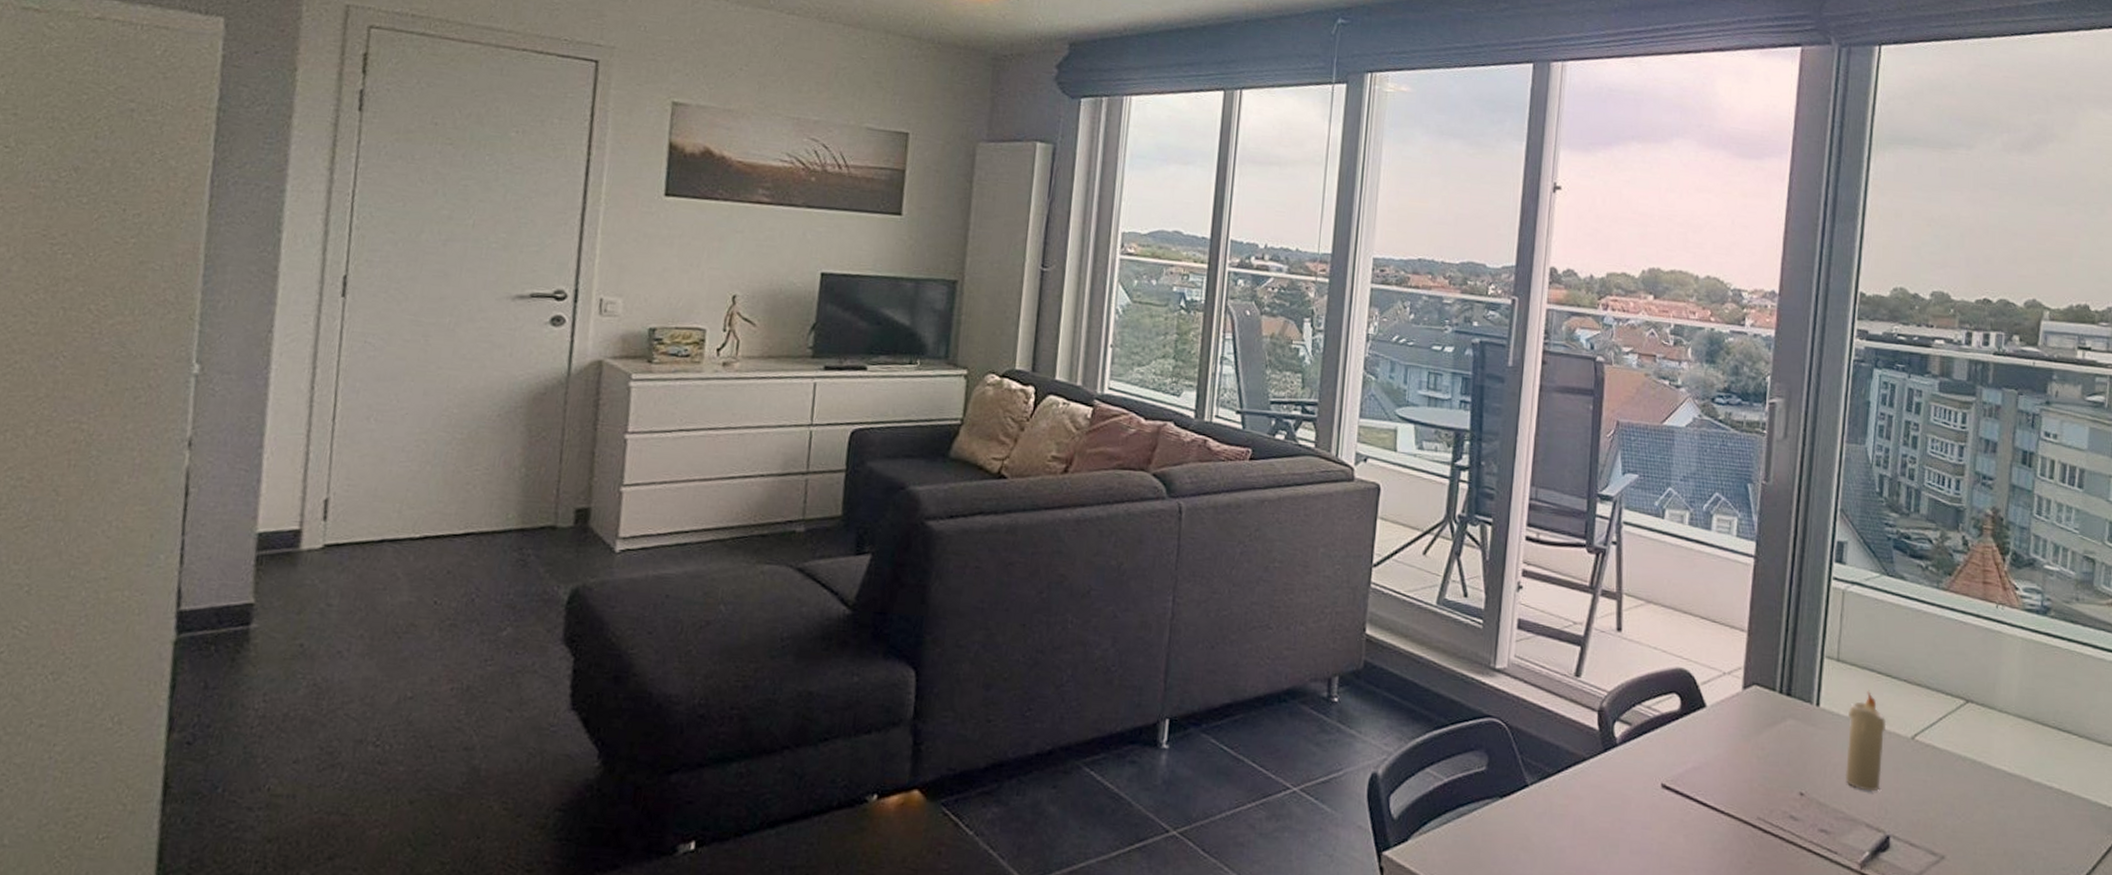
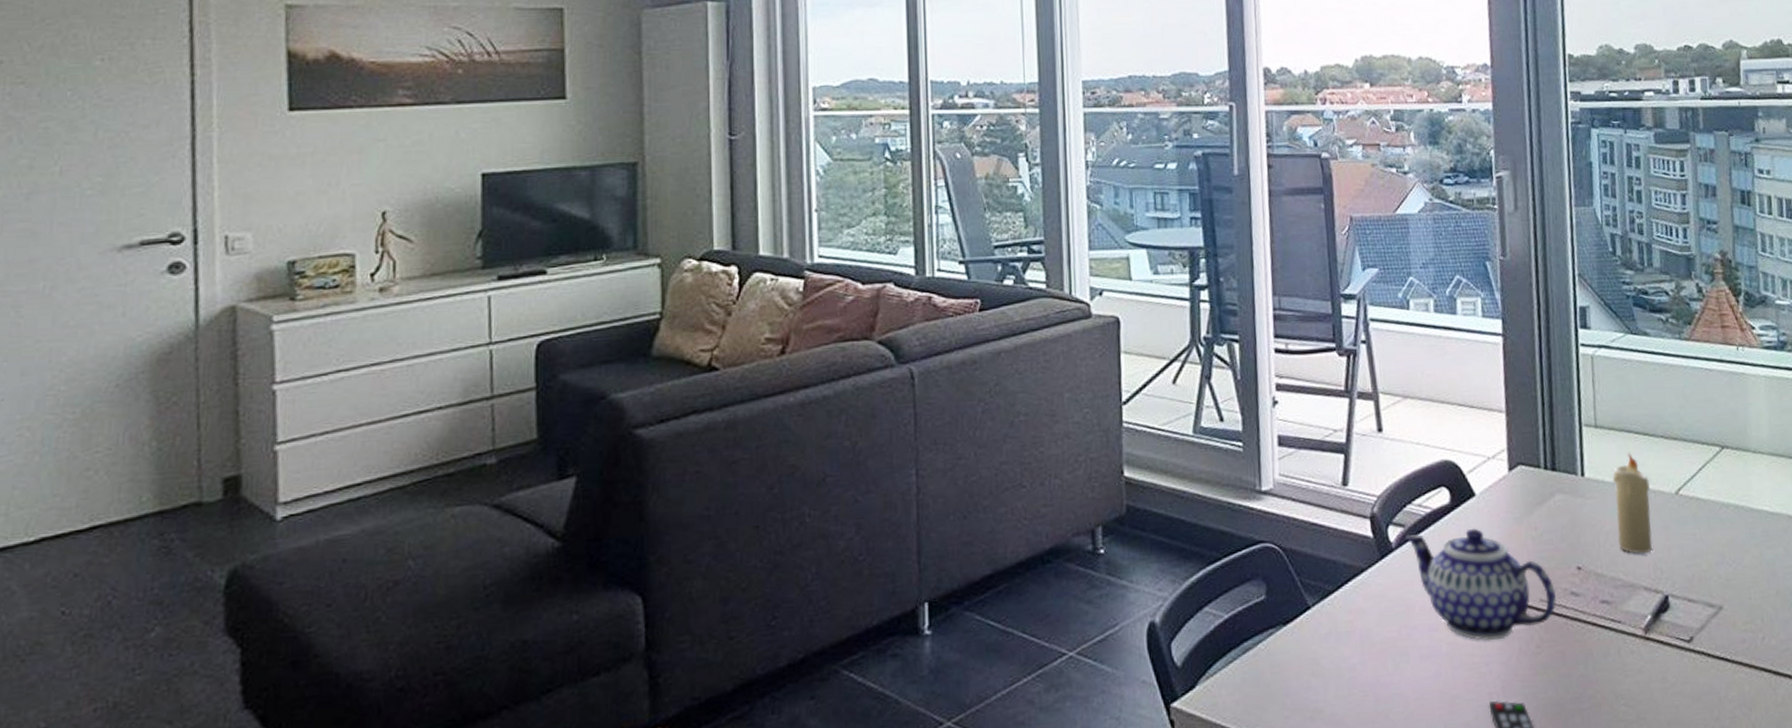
teapot: none [1631,733,1775,848] -> present [1406,528,1557,641]

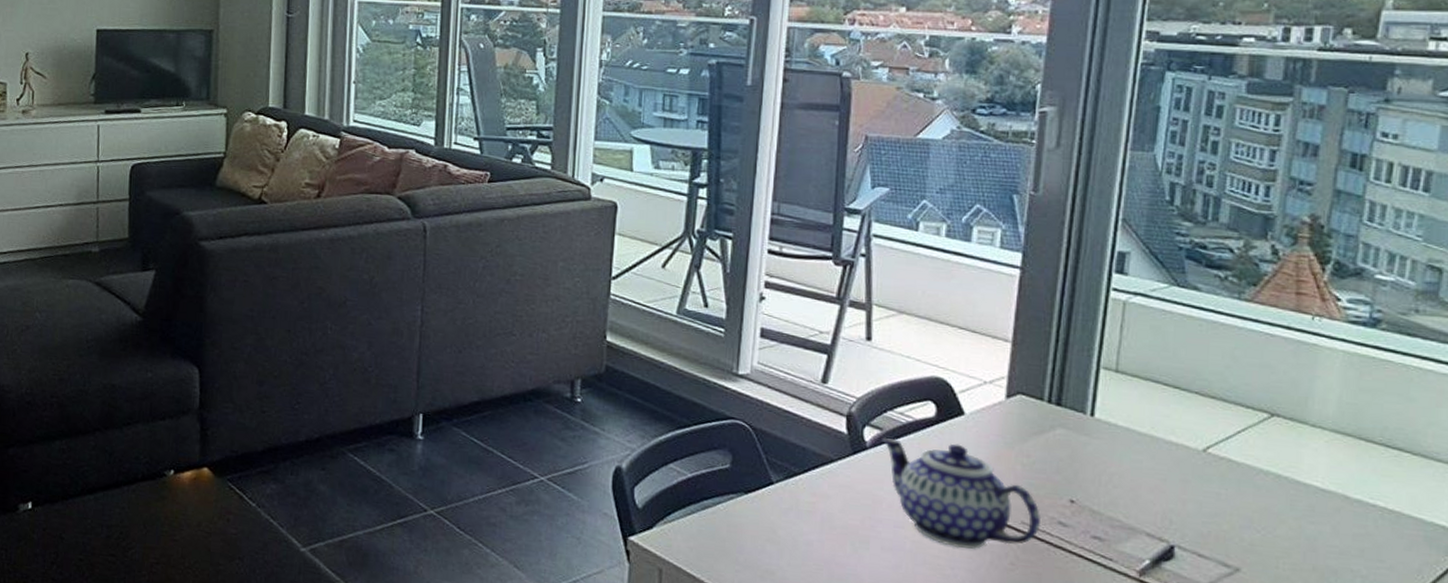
candle: present [1613,452,1652,554] -> none [1122,401,1173,502]

